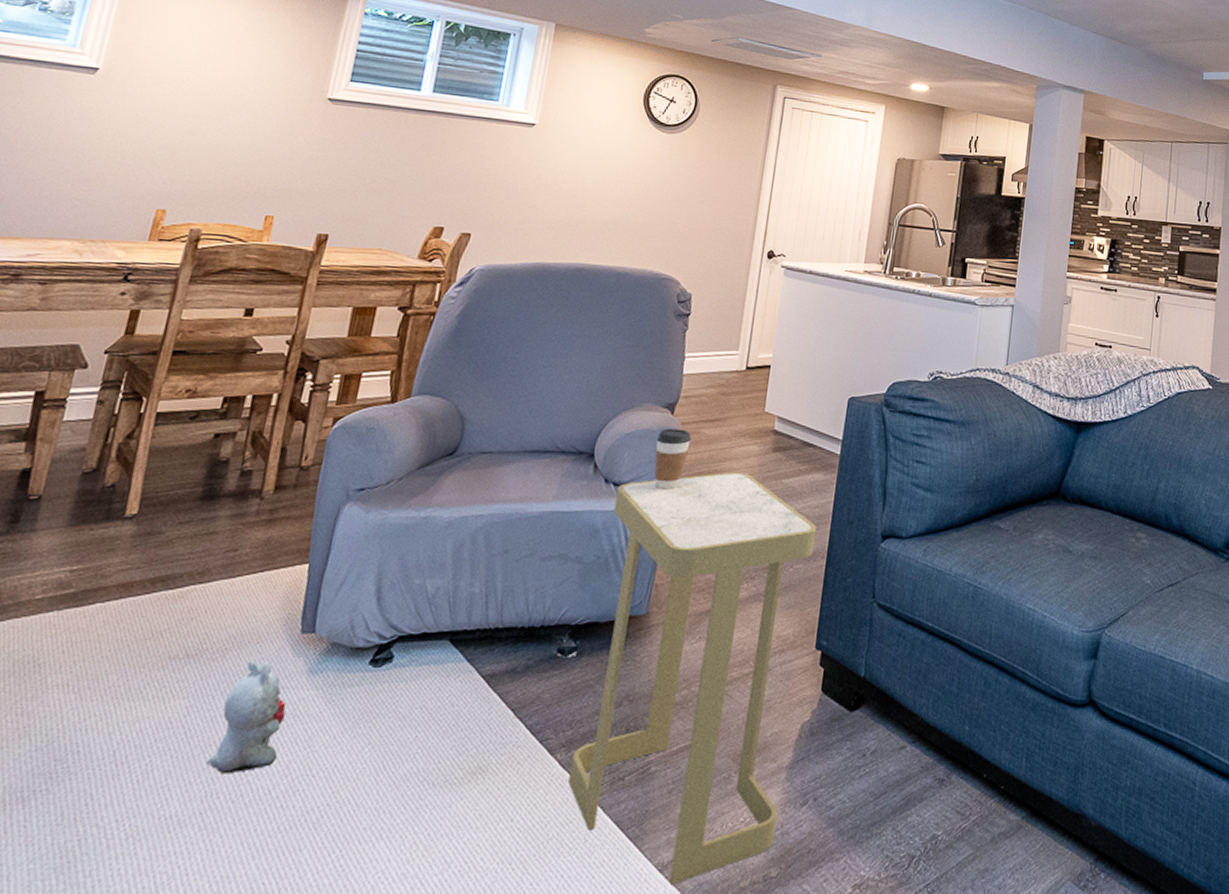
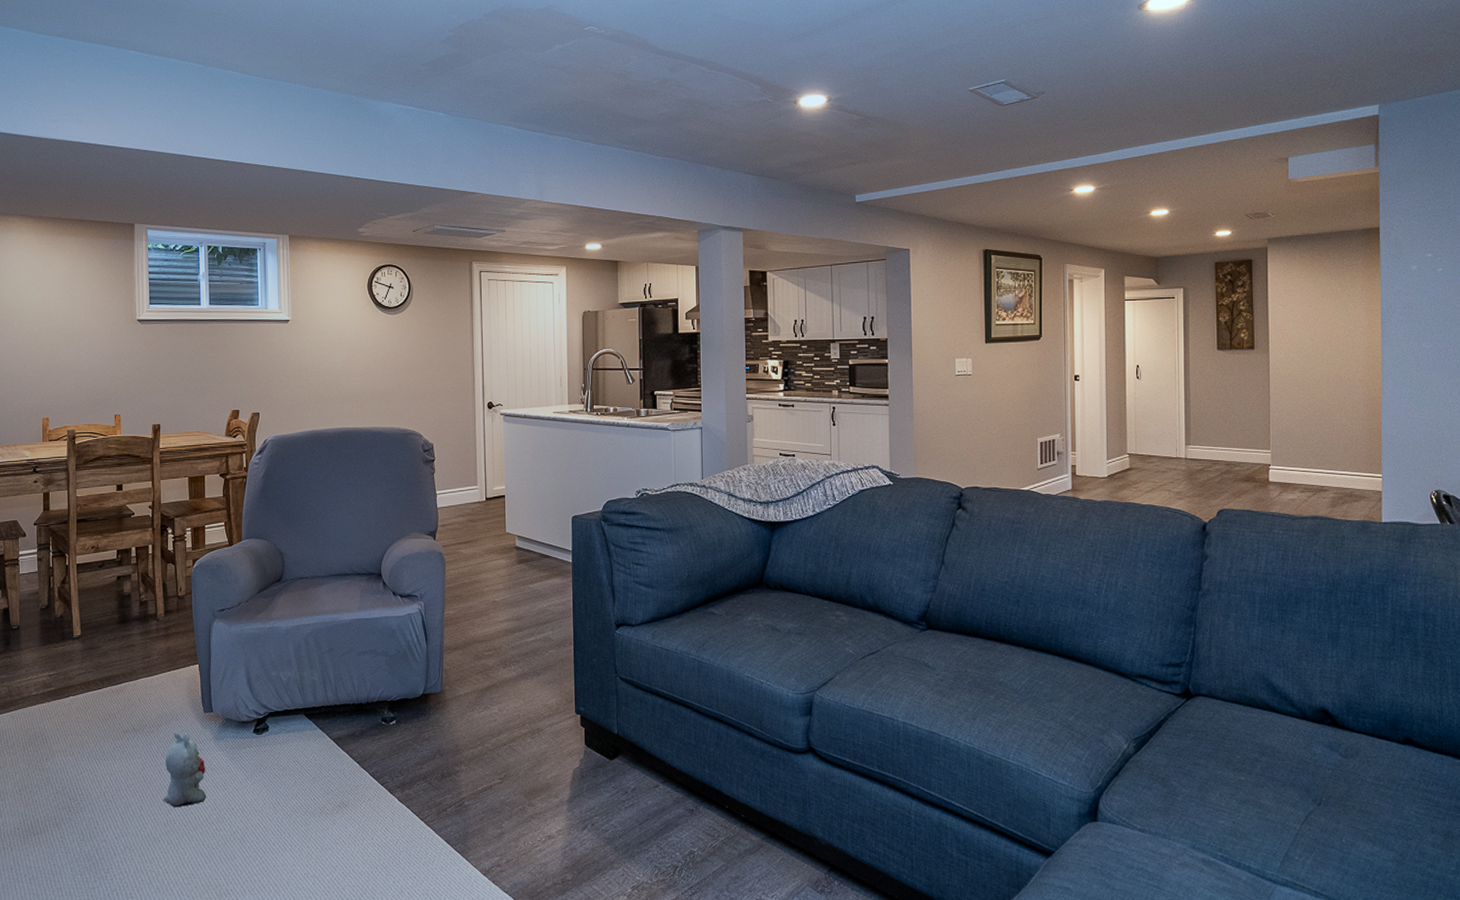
side table: present [568,472,817,885] -> none [403,581,566,884]
coffee cup: present [654,428,692,490] -> none [426,551,452,598]

